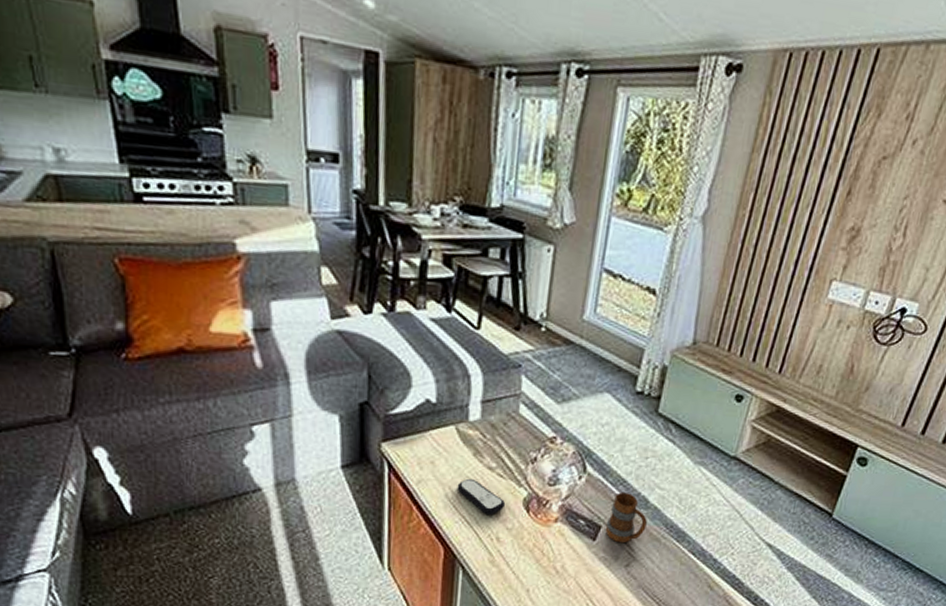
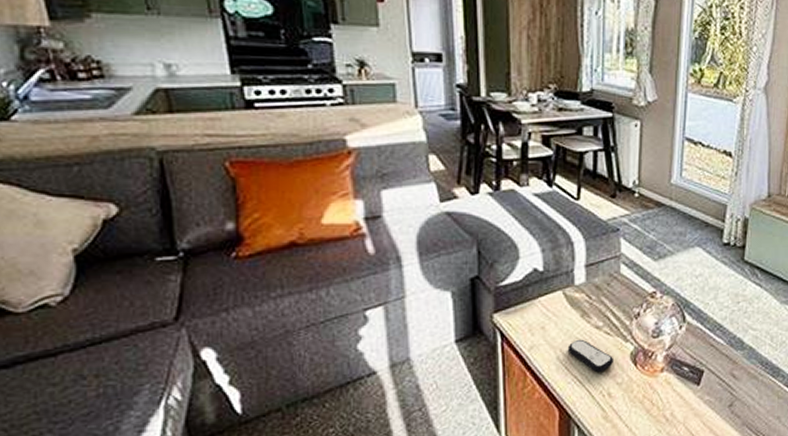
mug: present [606,491,647,544] -> none [707,336,744,385]

